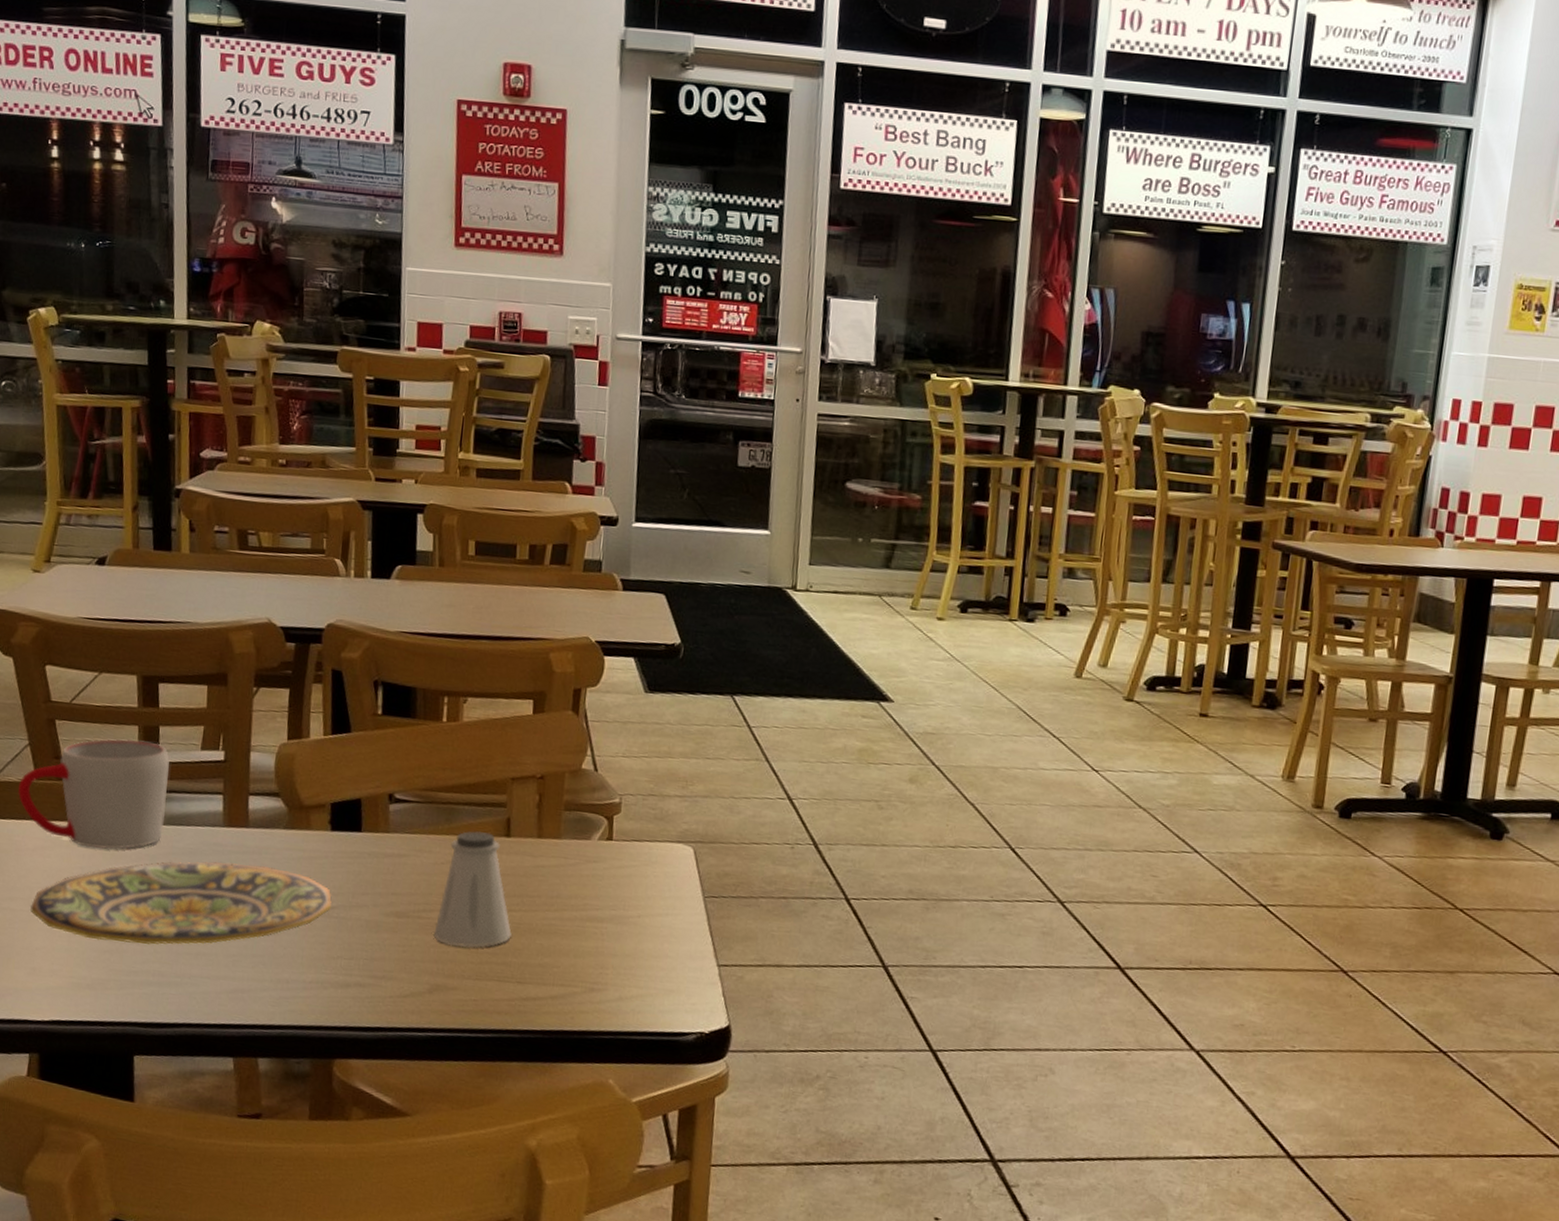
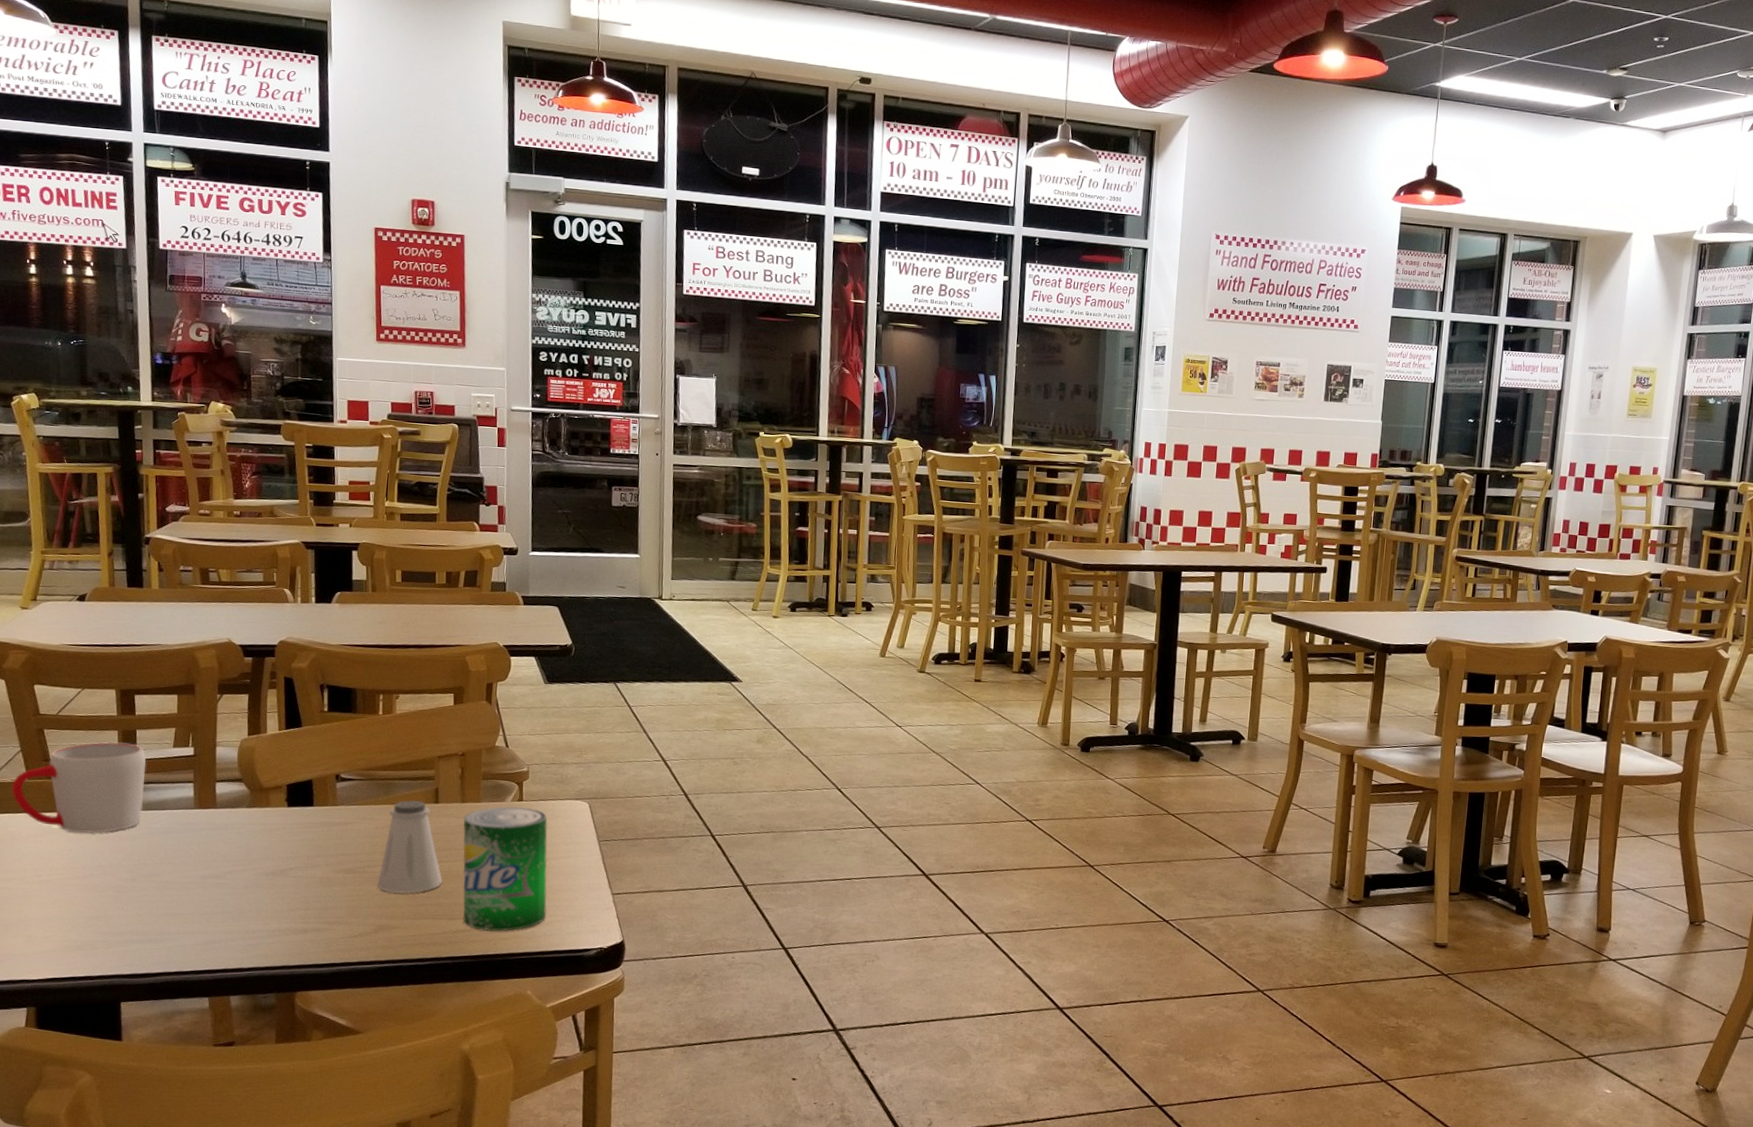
plate: present [30,861,332,945] -> none [25,837,290,910]
beverage can: none [535,845,642,1003] -> present [462,806,548,932]

